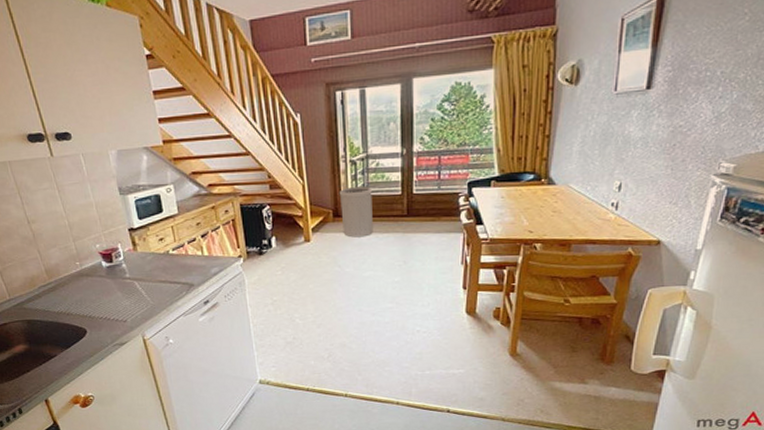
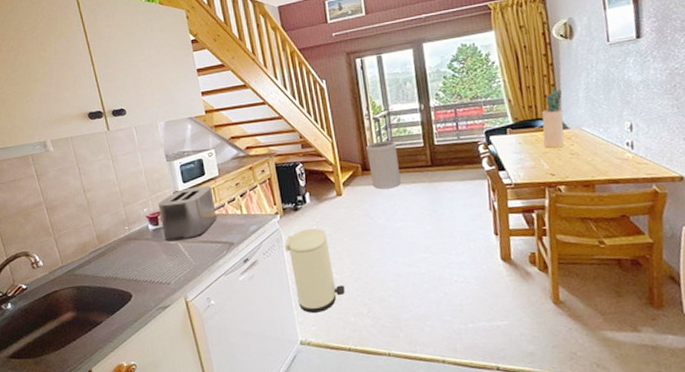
toaster: none [112,223,176,280] -> present [158,185,217,242]
pedal bin: none [247,274,307,355] -> present [285,228,345,313]
vase: none [528,134,556,205] -> present [542,84,564,149]

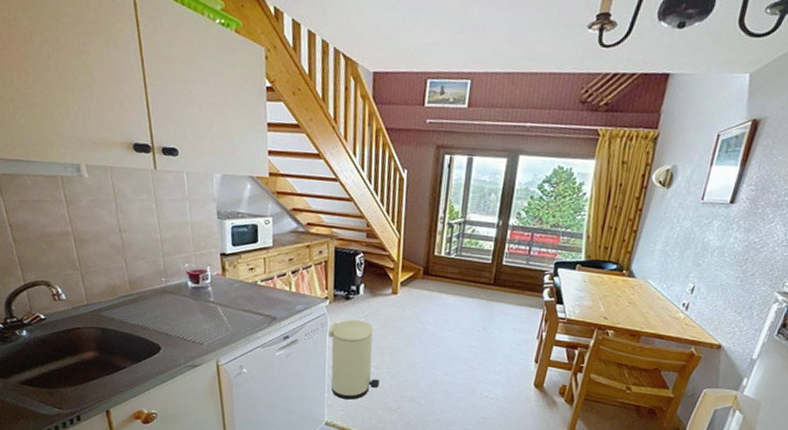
toaster: present [158,185,217,242] -> none [201,252,264,305]
laundry basket: present [365,140,401,190] -> none [430,248,465,299]
vase: present [542,84,564,149] -> none [607,230,642,295]

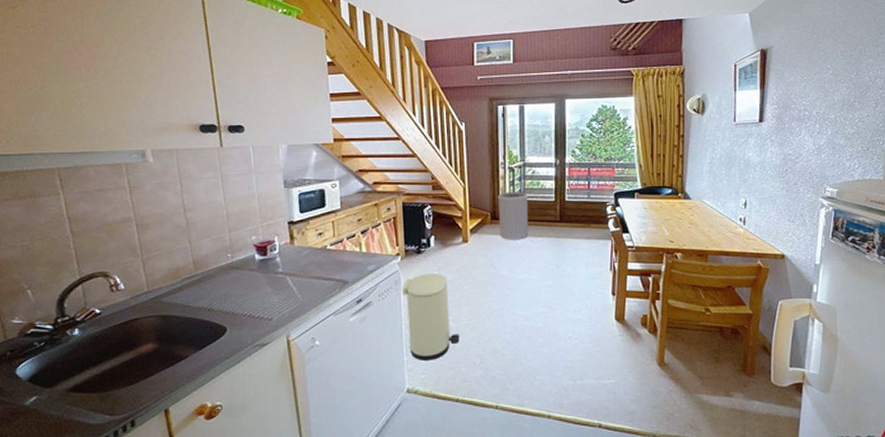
laundry basket: none [430,248,465,299] -> present [497,192,529,240]

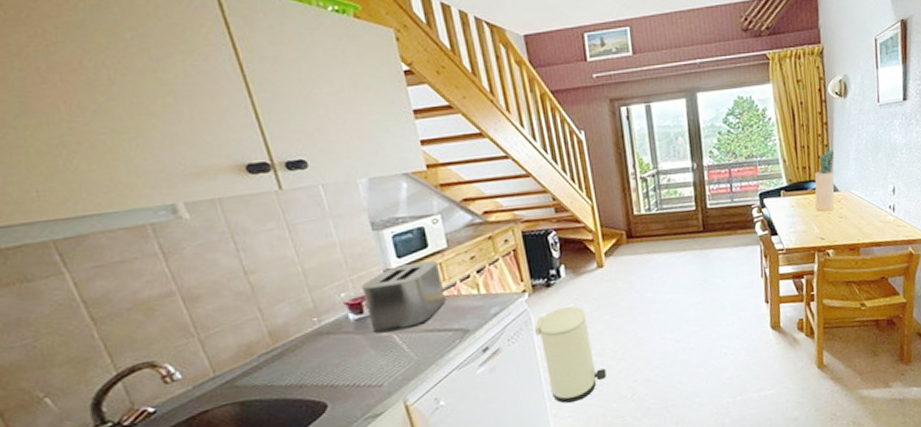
toaster: none [269,218,333,274] -> present [362,260,446,333]
laundry basket: present [497,192,529,240] -> none [631,203,670,259]
vase: none [667,155,689,217] -> present [814,144,835,212]

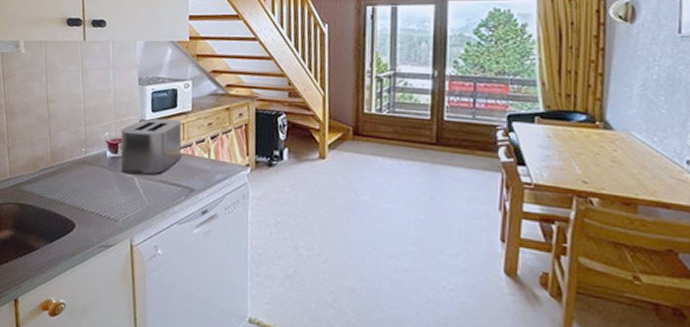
pedal bin: present [535,306,607,403] -> none [250,190,311,290]
vase: present [814,144,835,212] -> none [579,73,612,152]

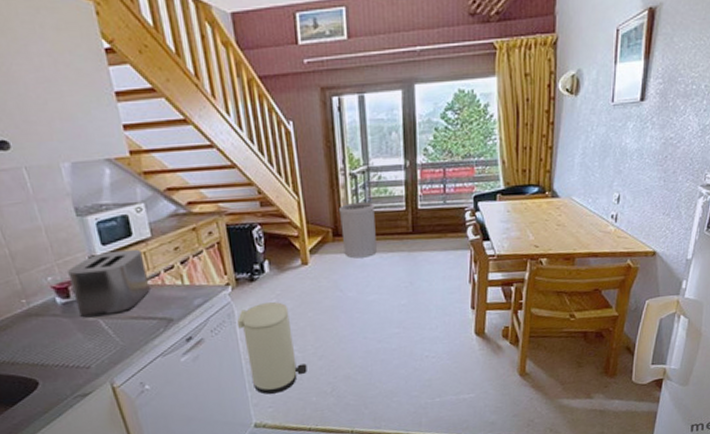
pedal bin: none [250,190,311,290] -> present [237,302,307,394]
laundry basket: none [361,105,399,162] -> present [338,202,377,259]

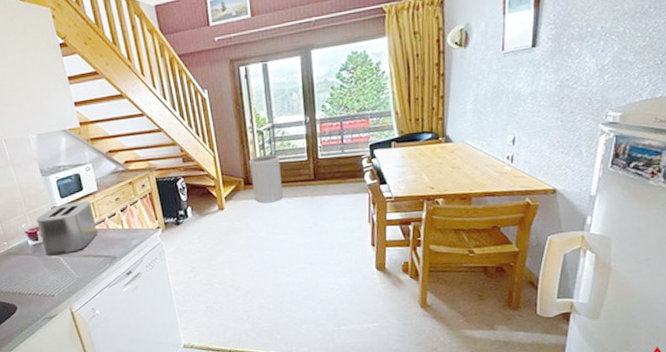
pedal bin: present [237,302,307,394] -> none [167,242,226,320]

